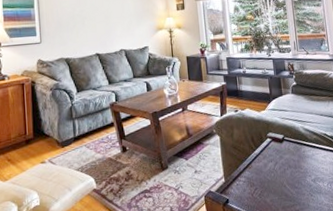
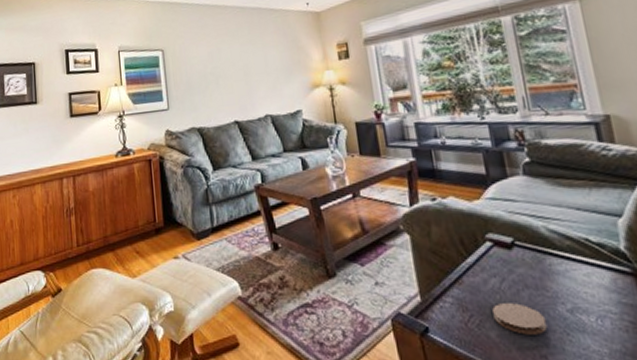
coaster: none [269,178,300,198] -> present [492,303,548,335]

